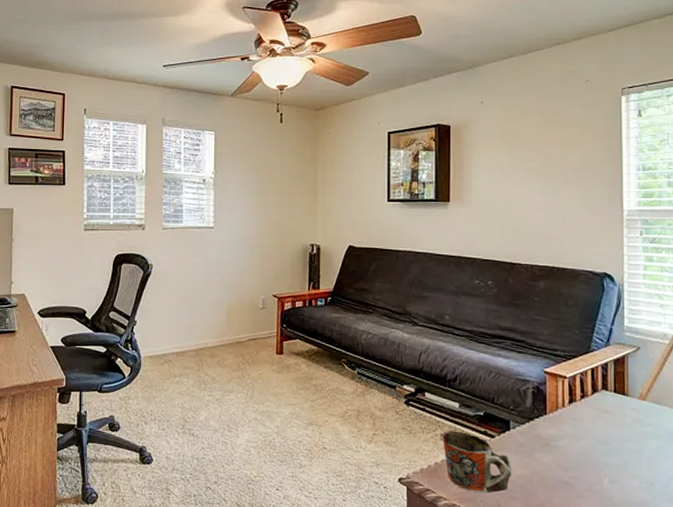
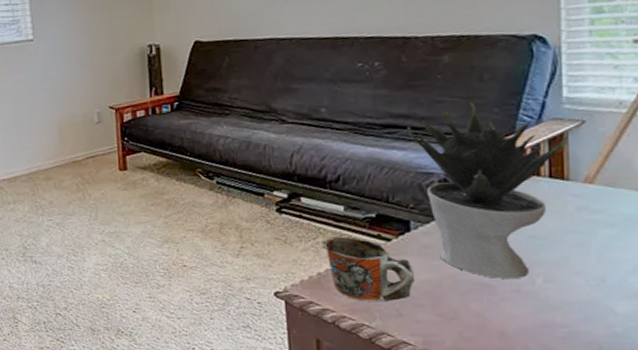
potted plant: none [511,323,628,479] -> present [407,103,569,280]

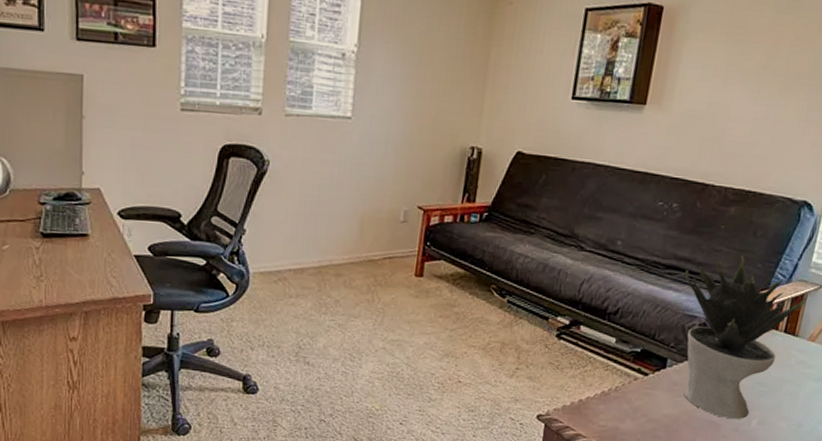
mug: present [322,236,416,303] -> none [588,366,660,432]

